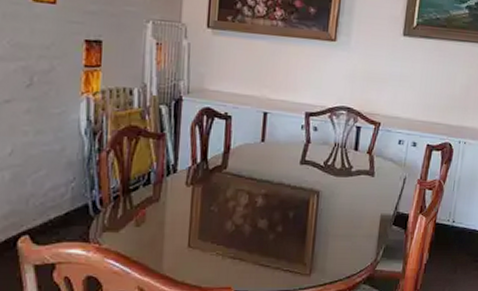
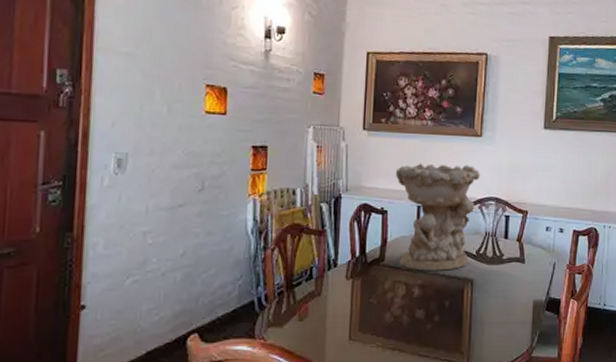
decorative bowl: none [241,66,332,181] -> present [395,163,480,271]

